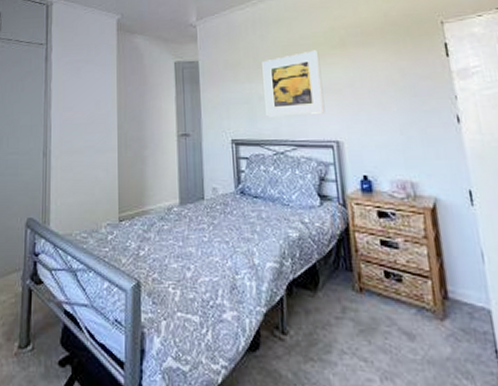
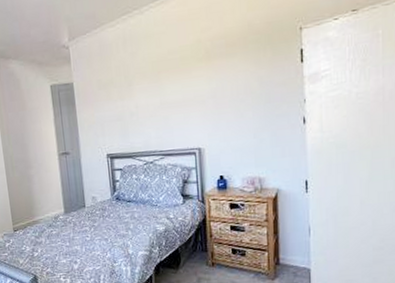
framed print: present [262,50,325,117] -> none [133,64,190,131]

